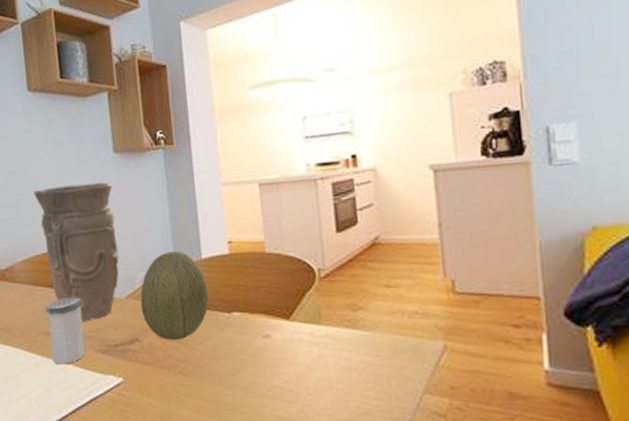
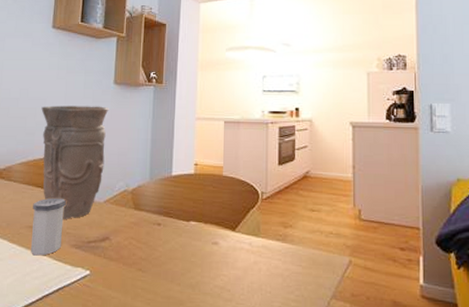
fruit: present [140,250,209,340] -> none [116,167,174,241]

